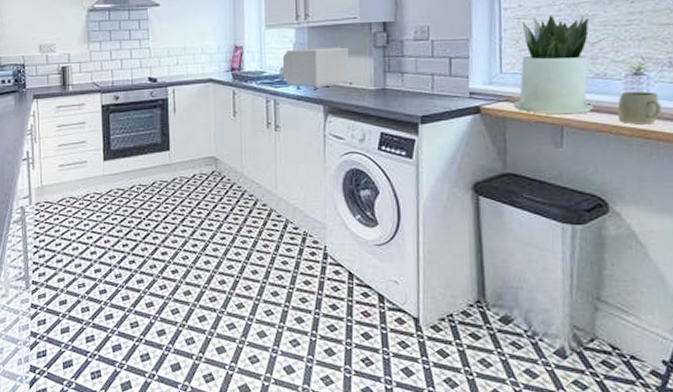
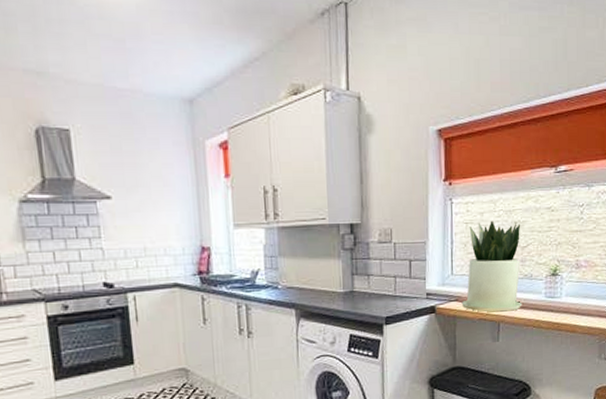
microwave: present [282,47,355,91] -> none [252,249,325,294]
mug: present [618,91,663,125] -> none [540,289,571,319]

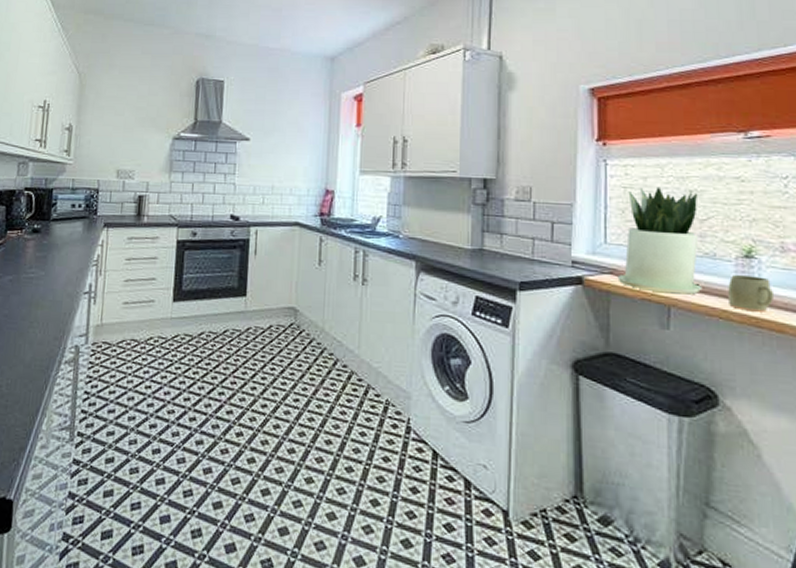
mug: none [540,289,571,319] -> present [728,274,775,312]

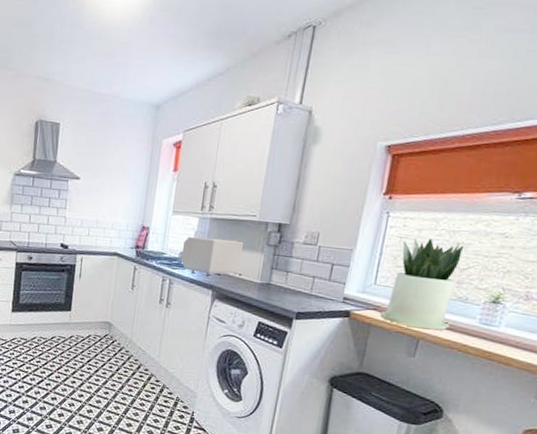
microwave: none [374,198,451,245] -> present [180,236,244,277]
mug: present [728,274,775,312] -> none [469,316,510,348]

